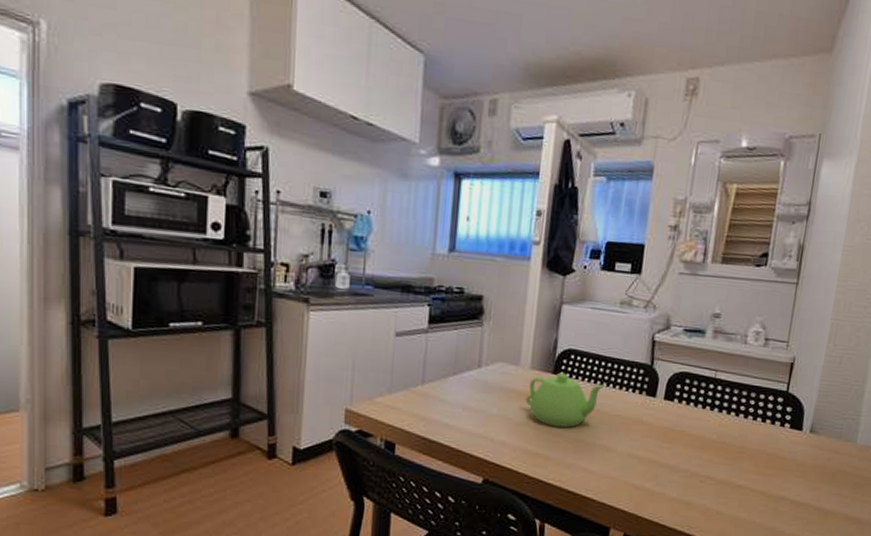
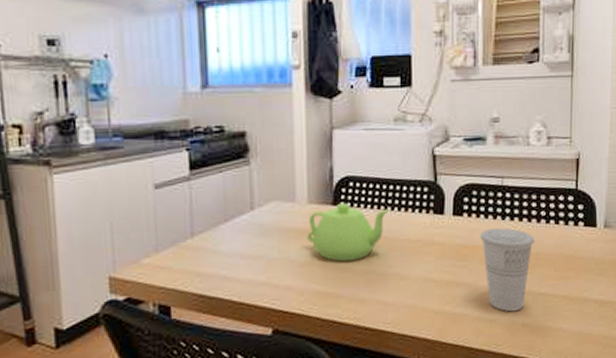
cup: none [687,416,740,499] -> present [480,227,535,312]

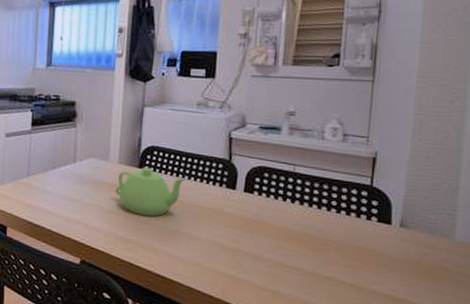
cup: present [480,227,535,312] -> none [269,208,324,289]

